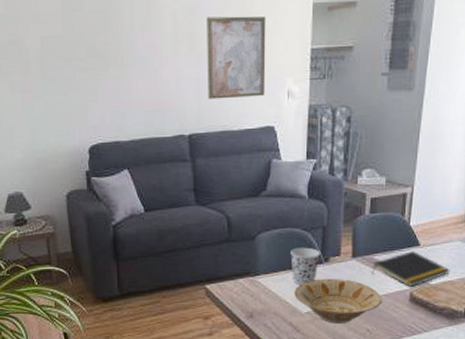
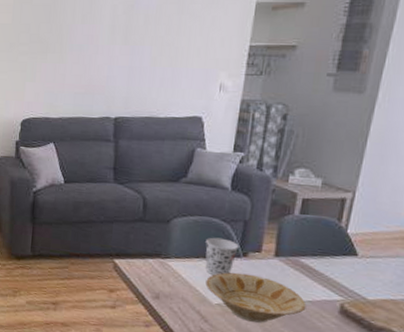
wall art: present [206,16,266,99] -> none [137,12,205,88]
notepad: present [372,251,450,287] -> none [296,260,394,299]

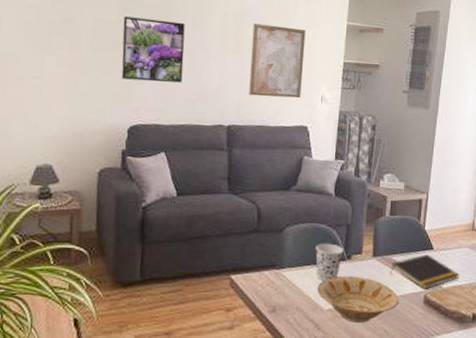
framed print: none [15,19,74,78] -> present [121,16,185,83]
wall art: none [137,12,205,88] -> present [249,23,306,98]
notepad: none [296,260,394,299] -> present [390,254,460,289]

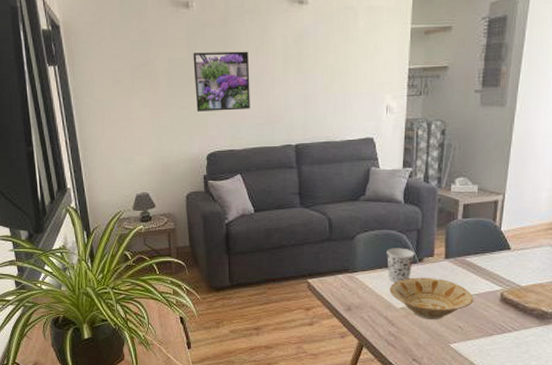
wall art: present [249,23,306,98] -> none [313,40,367,114]
notepad: present [390,254,460,289] -> none [464,254,540,288]

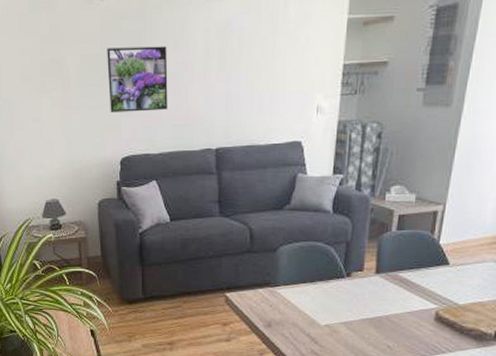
cup: present [387,248,415,283] -> none [312,261,343,299]
bowl: present [390,277,474,319] -> none [314,293,406,338]

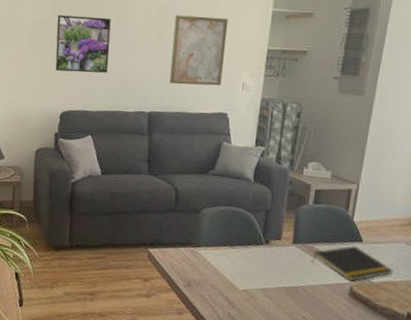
wall art: none [236,32,298,115] -> present [169,15,228,86]
notepad: none [395,270,481,306] -> present [311,246,393,282]

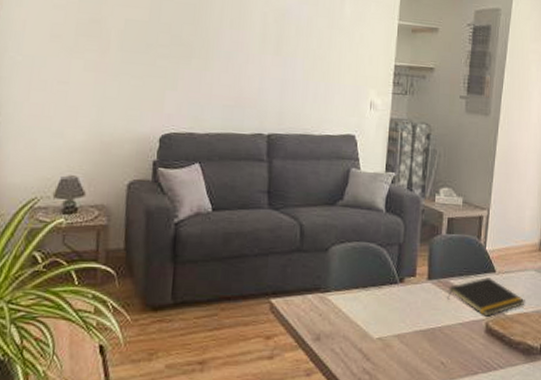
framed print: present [55,15,111,73] -> none [153,16,222,88]
wall art: present [169,15,228,86] -> none [291,23,353,105]

